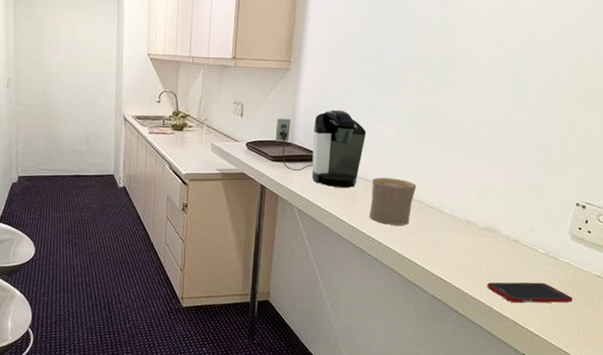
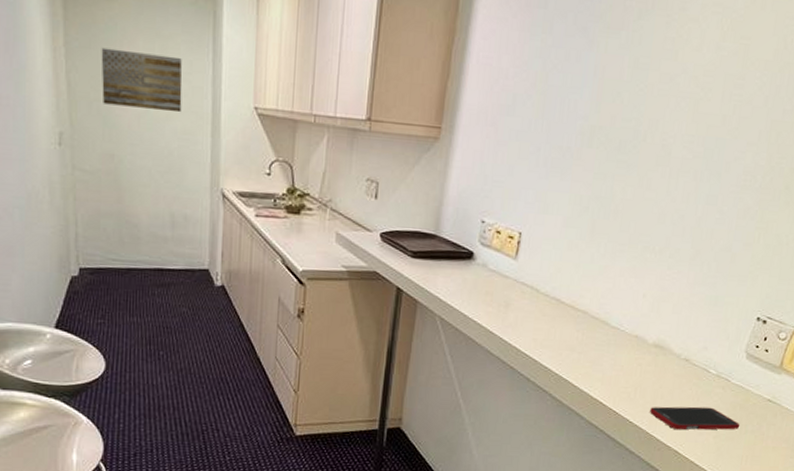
wall art: none [38,19,95,61] -> present [101,47,182,113]
coffee maker: present [275,109,367,188] -> none [417,194,529,293]
cup: present [369,177,417,225] -> none [524,281,583,340]

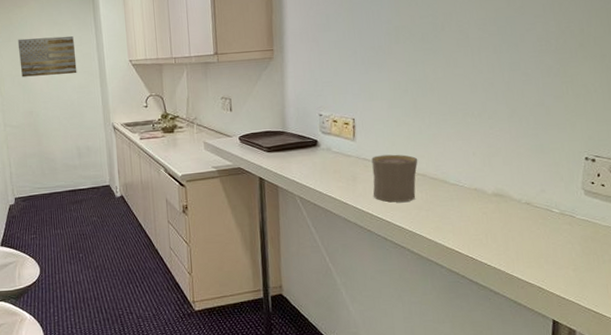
cup: none [524,281,583,340] -> present [371,154,418,203]
cell phone: present [650,406,740,430] -> none [504,243,597,268]

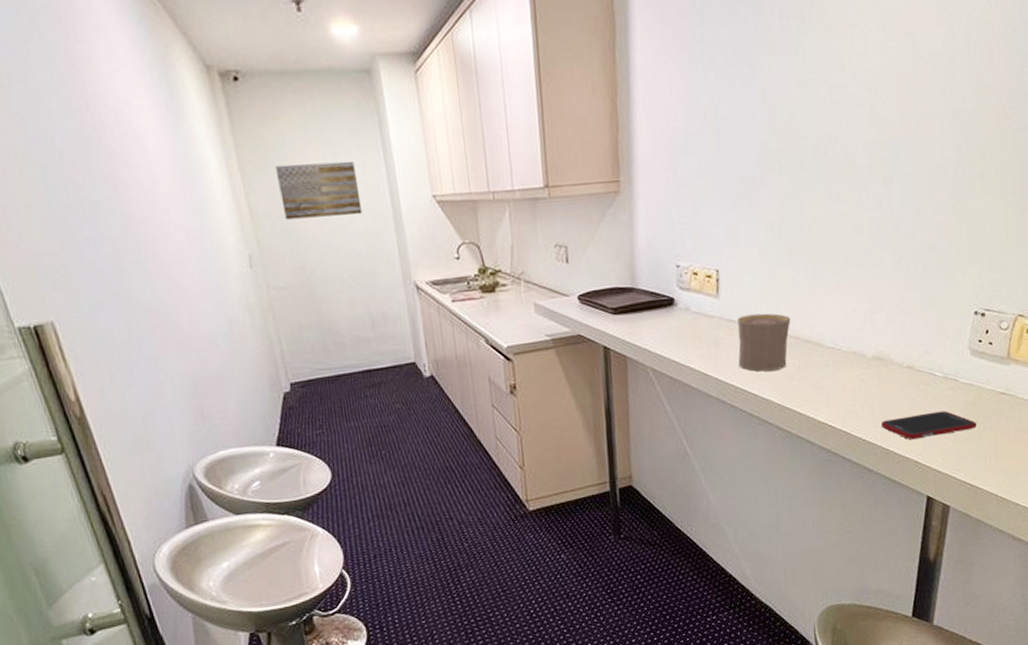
cell phone: none [504,243,597,268] -> present [881,410,977,440]

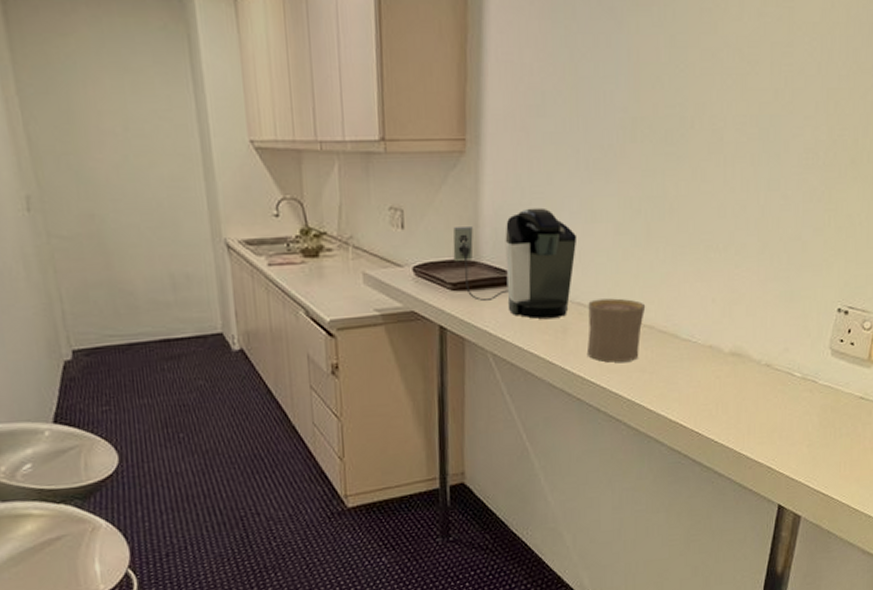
wall art: present [274,161,362,220] -> none [61,91,166,157]
coffee maker: none [612,236,725,336] -> present [453,207,578,319]
cell phone: present [881,410,977,440] -> none [735,414,834,444]

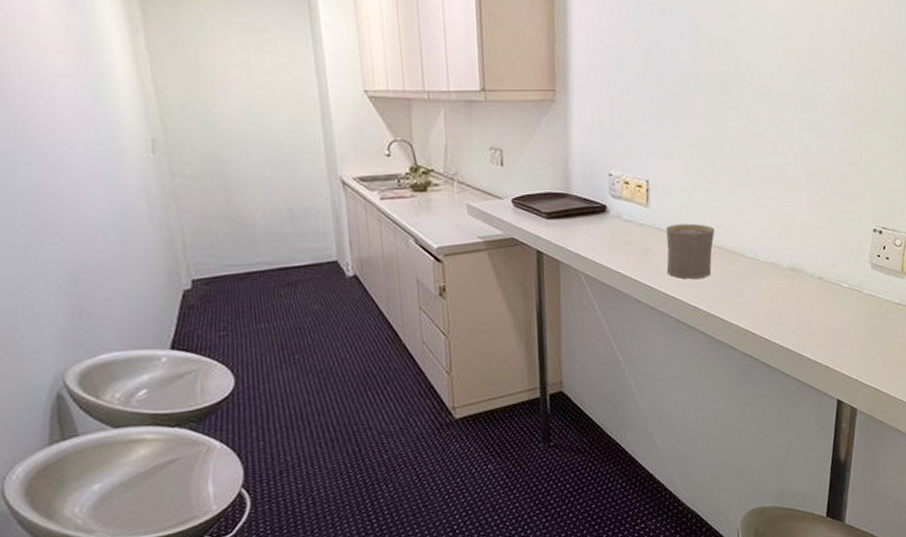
coffee maker: present [453,207,578,319] -> none [546,147,654,242]

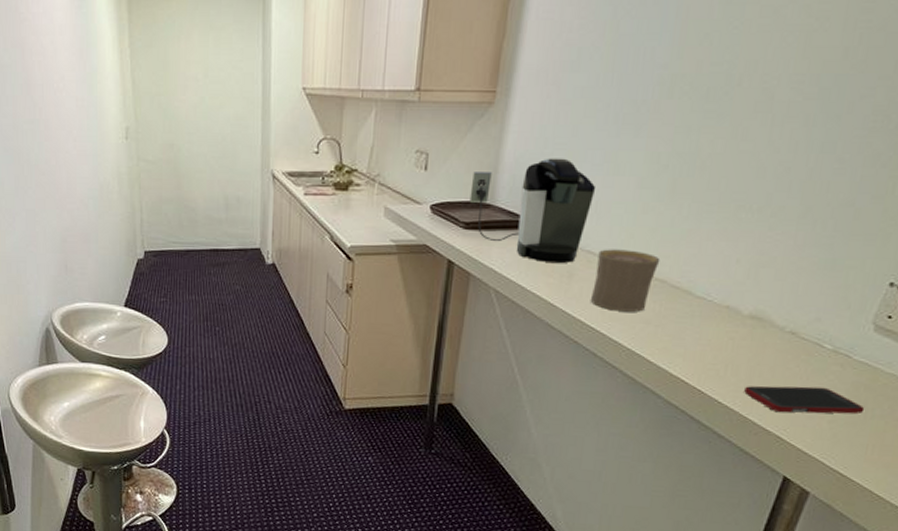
coffee maker: none [546,147,654,242] -> present [469,158,596,263]
cell phone: none [796,319,878,346] -> present [744,386,865,414]

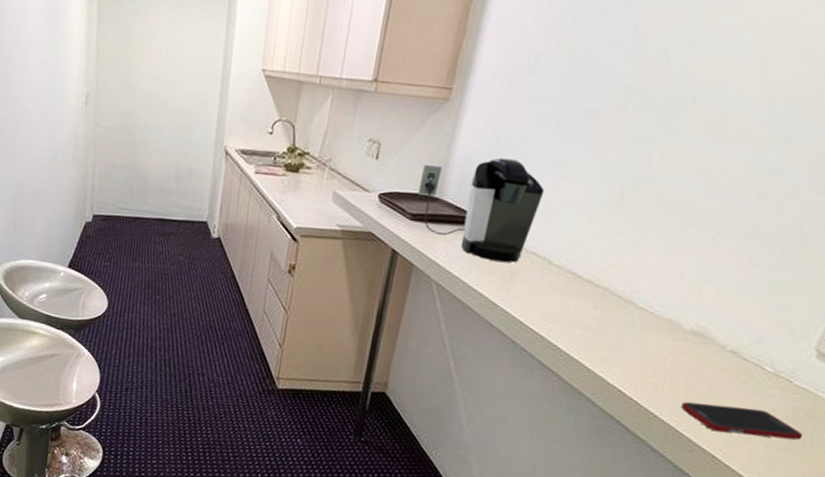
cup: present [590,249,661,312] -> none [531,252,605,318]

